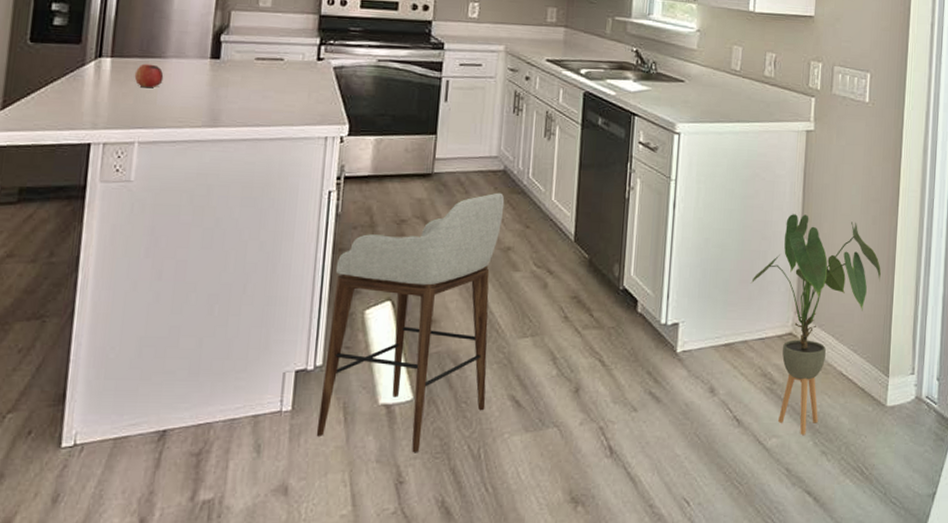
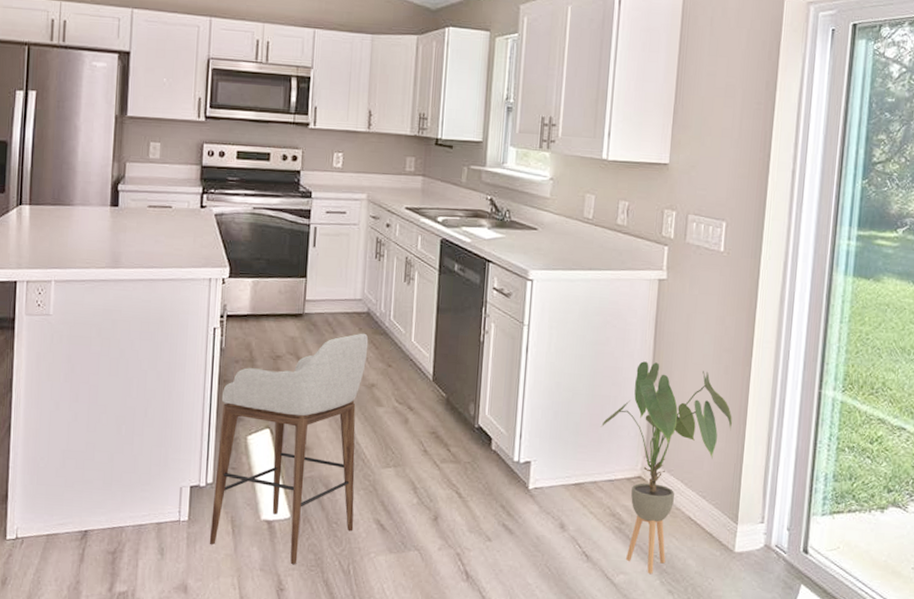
fruit: present [134,63,164,88] -> none [49,210,73,233]

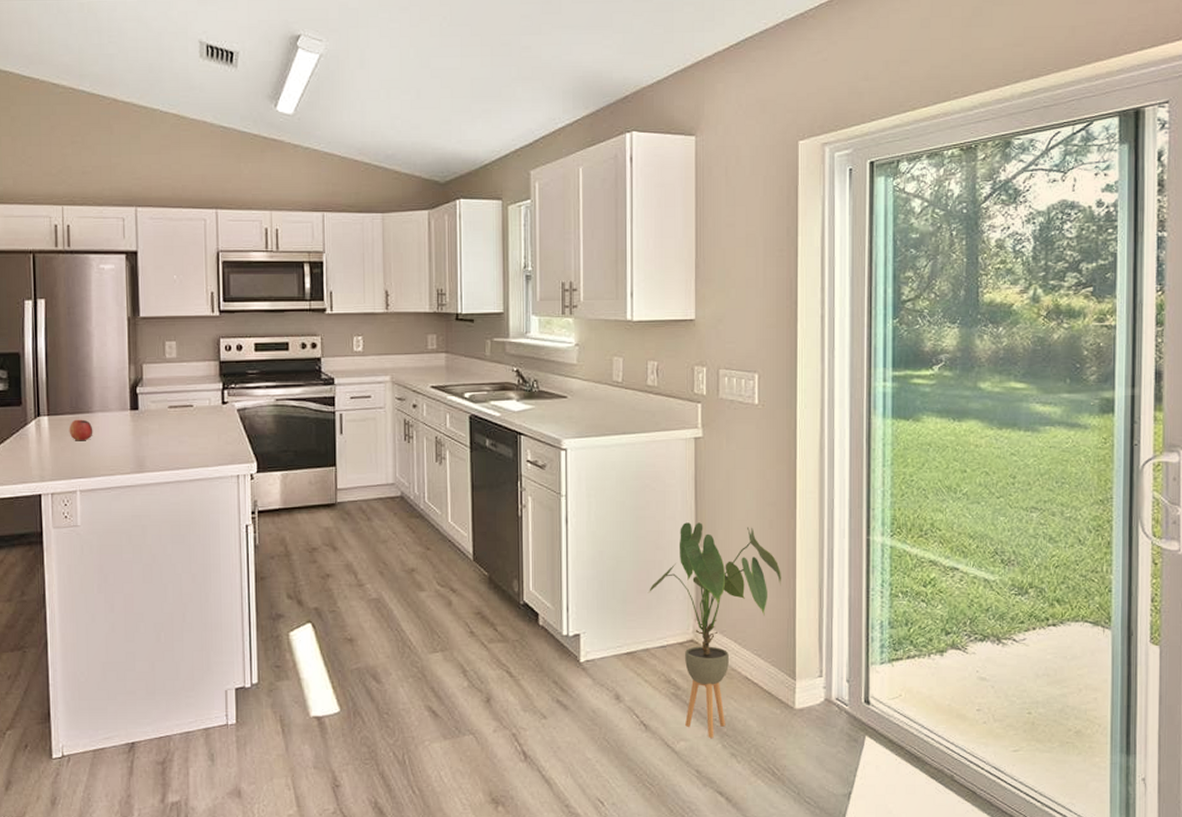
fruit: none [49,210,73,233] -> present [69,419,93,441]
bar stool: present [209,333,369,564] -> none [259,517,405,759]

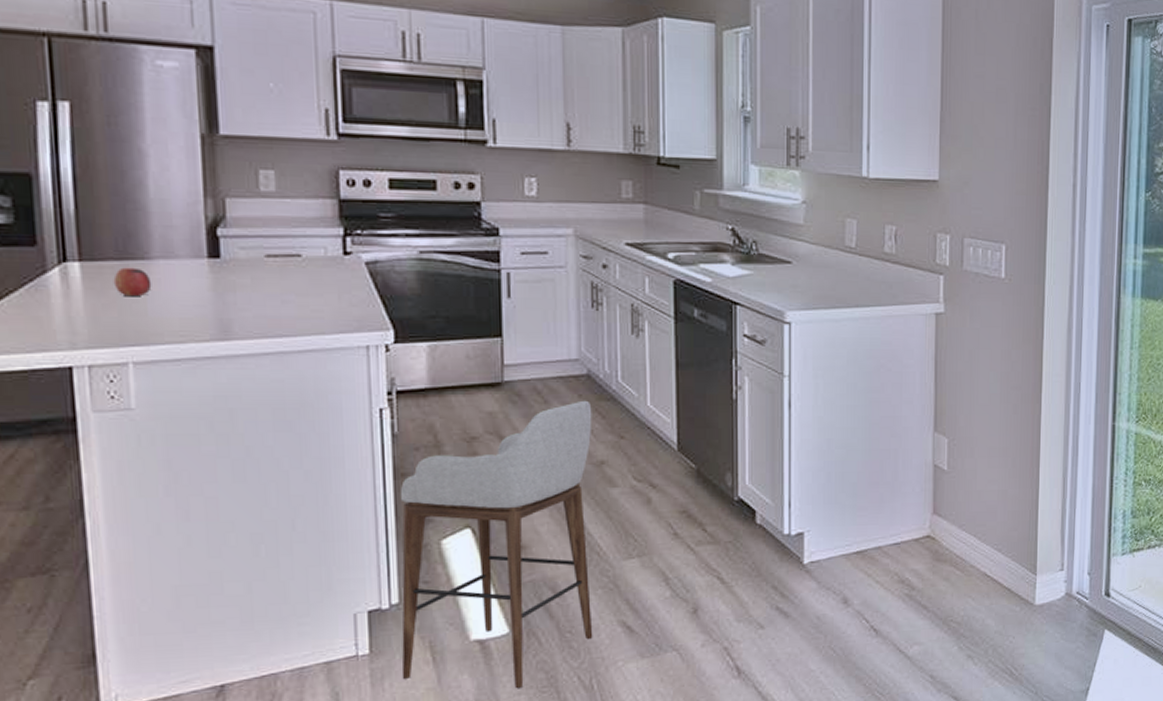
bar stool: none [259,517,405,759] -> present [400,400,593,688]
house plant: present [647,522,781,738] -> none [881,407,1024,640]

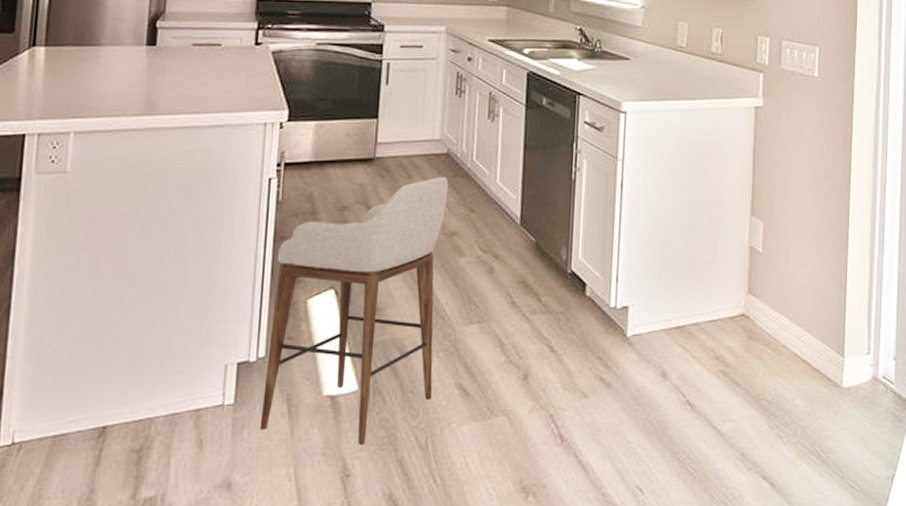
fruit: present [113,267,152,297] -> none [69,52,99,77]

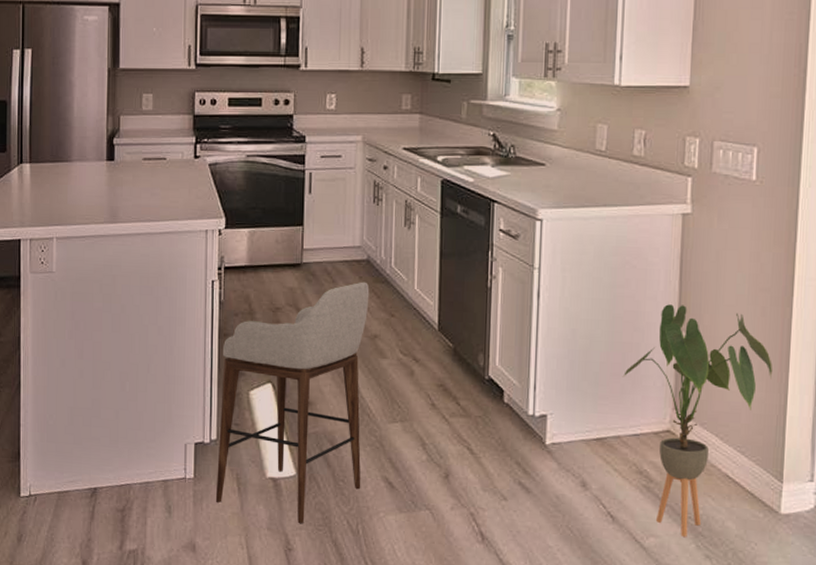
house plant: none [700,192,834,418] -> present [622,304,772,537]

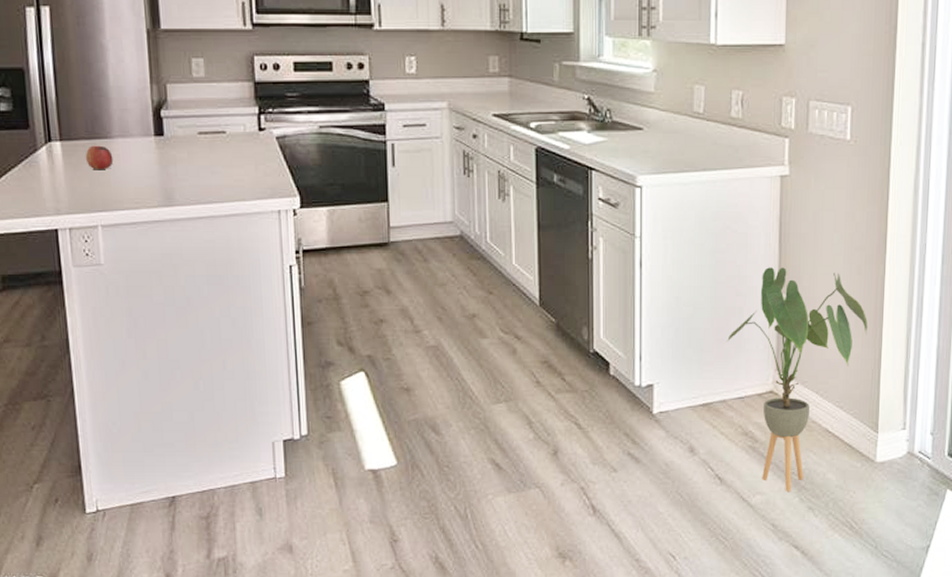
fruit: none [48,167,71,190] -> present [85,145,114,170]
bar stool: present [215,281,370,523] -> none [307,259,467,513]

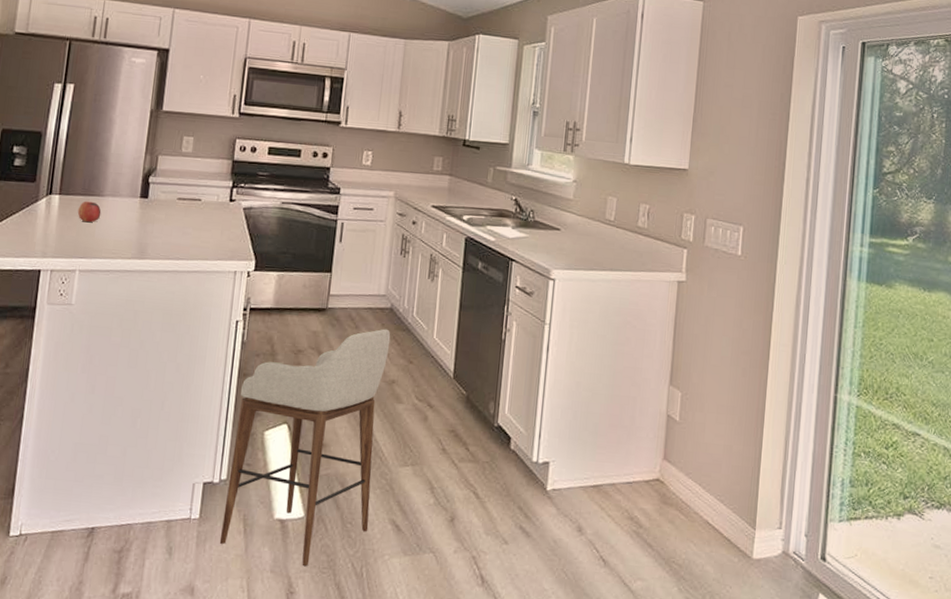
bar stool: none [307,259,467,513] -> present [219,329,391,566]
house plant: present [726,267,868,491] -> none [619,362,750,580]

